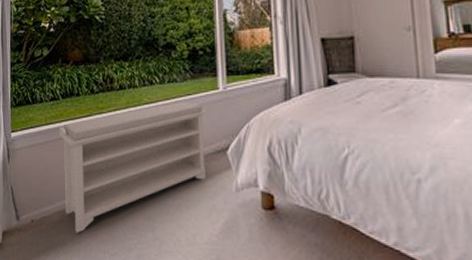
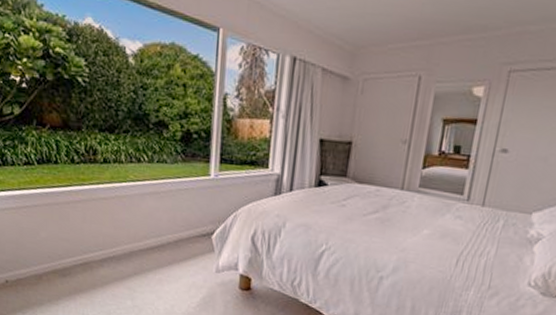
bench: present [59,101,208,233] -> none [34,183,197,296]

